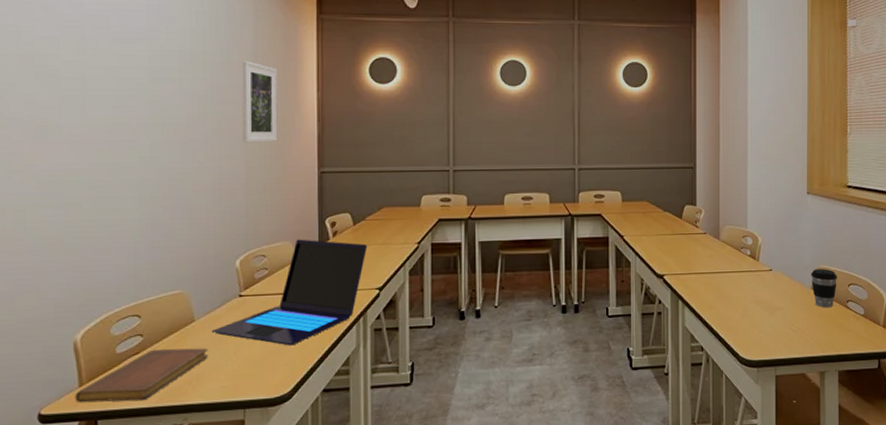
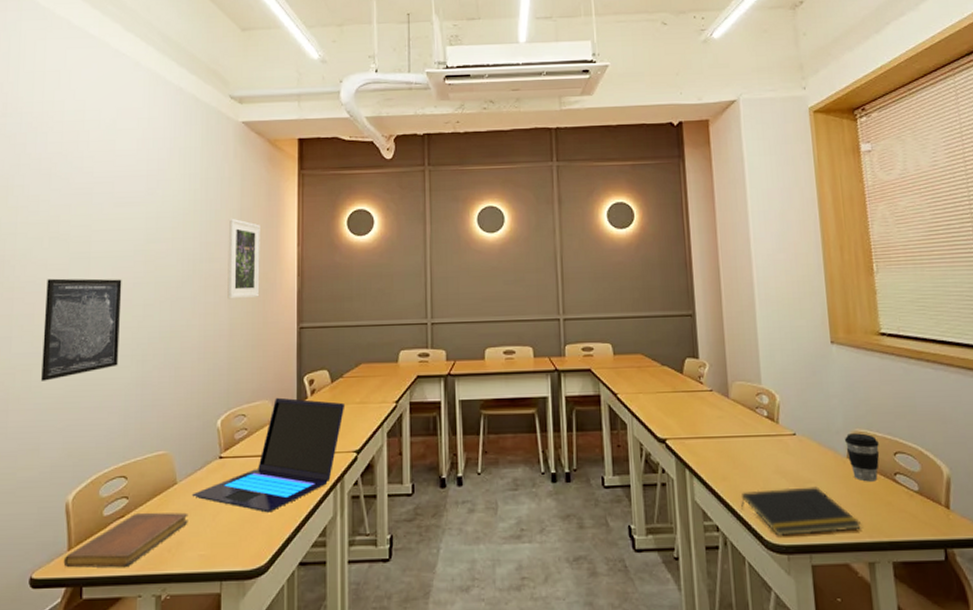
wall art: none [35,116,125,222] -> present [41,278,122,381]
notepad: none [723,312,818,354] -> present [741,486,862,537]

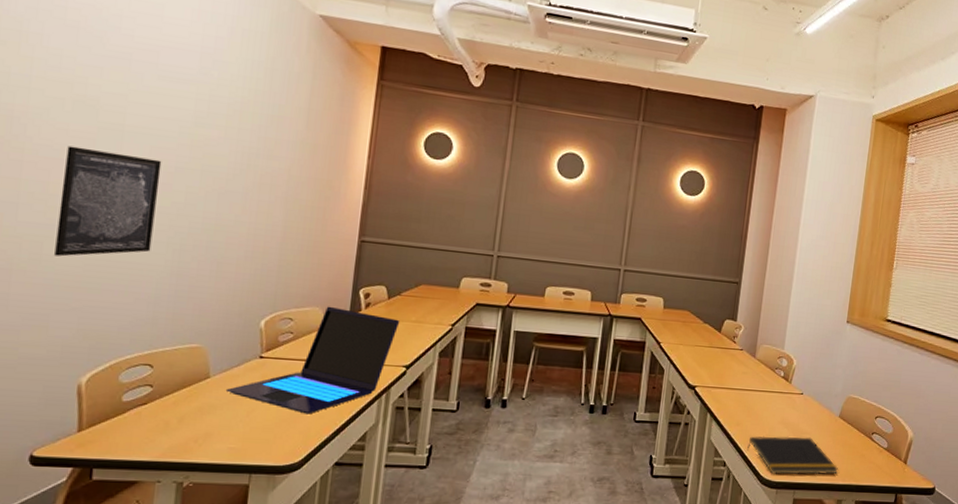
notebook: present [63,512,188,568] -> none [71,401,220,452]
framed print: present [227,218,260,299] -> none [284,116,329,204]
coffee cup: present [845,433,880,482] -> none [840,398,866,438]

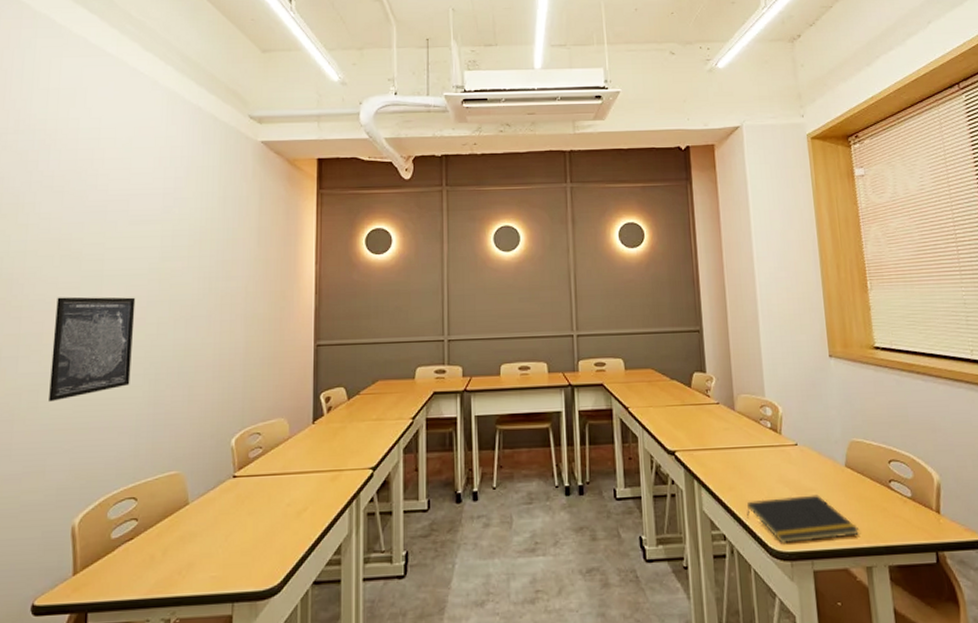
laptop: present [225,306,400,414] -> none [204,415,362,532]

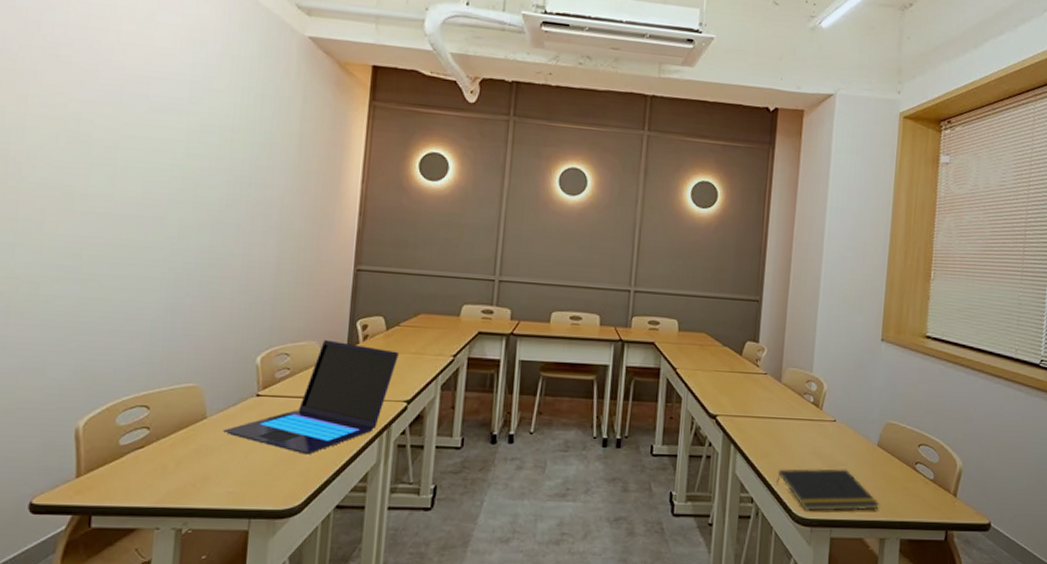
wall art: present [49,296,136,402] -> none [51,183,155,297]
laptop: none [204,415,362,532] -> present [222,339,400,455]

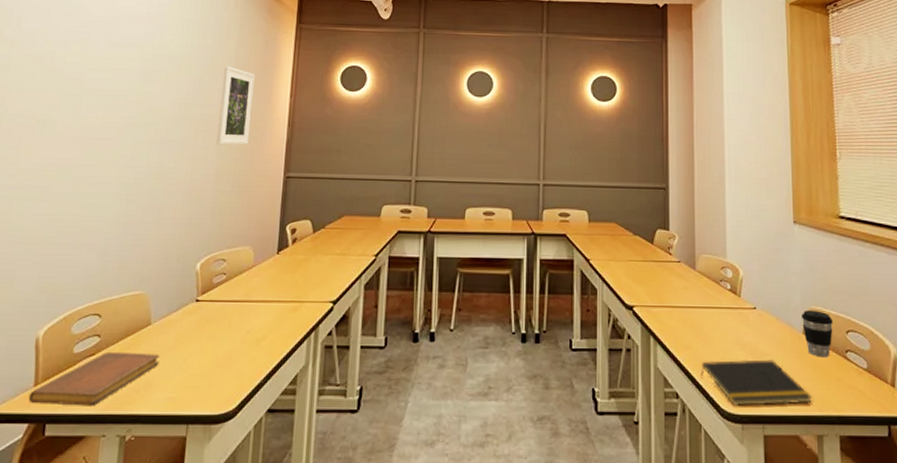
notebook: none [70,444,218,498] -> present [28,351,160,405]
laptop: present [222,339,400,455] -> none [165,244,326,358]
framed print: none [277,142,321,232] -> present [217,65,255,145]
coffee cup: none [878,424,907,469] -> present [802,310,833,358]

